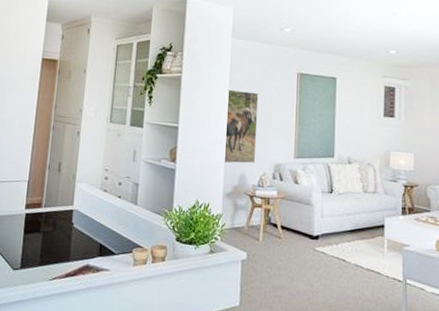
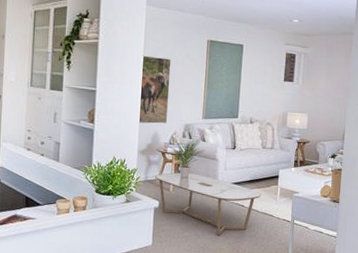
coffee table: none [242,219,366,296] -> present [155,172,262,235]
potted plant: none [258,178,298,226] -> present [169,137,205,178]

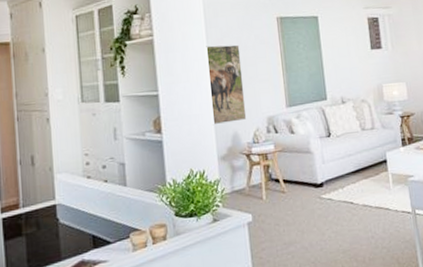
coffee table: present [155,172,262,235] -> none [243,173,372,244]
potted plant: present [169,137,205,178] -> none [254,130,295,181]

